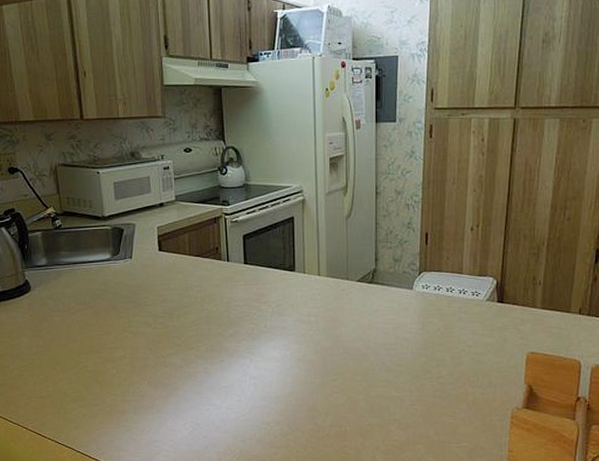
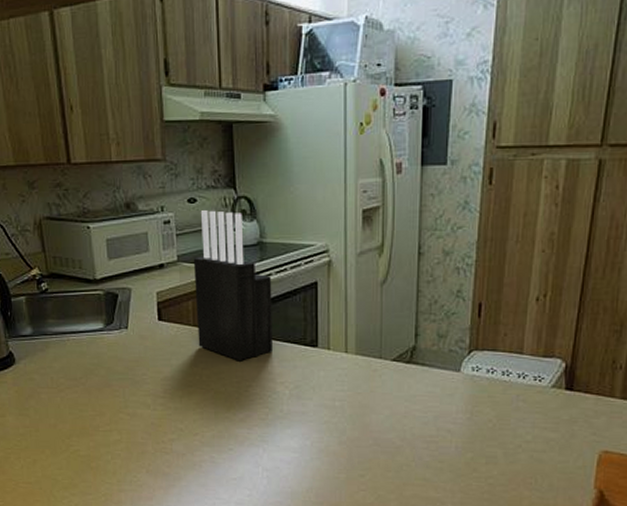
knife block: none [189,158,257,285] -> present [193,210,272,361]

